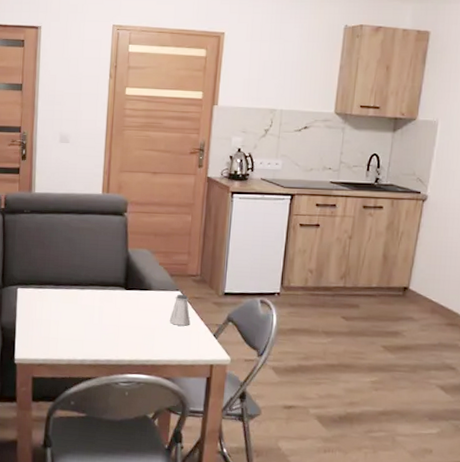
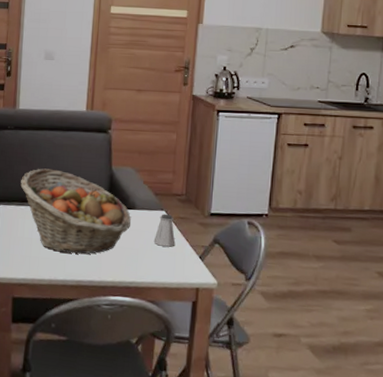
fruit basket: none [38,251,147,335] -> present [20,168,131,254]

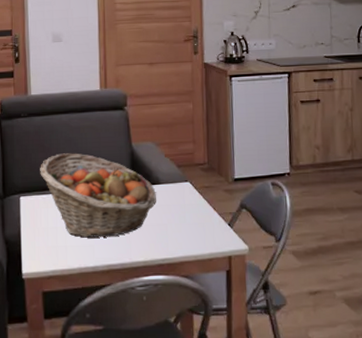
saltshaker: present [153,214,176,247] -> none [181,185,203,218]

